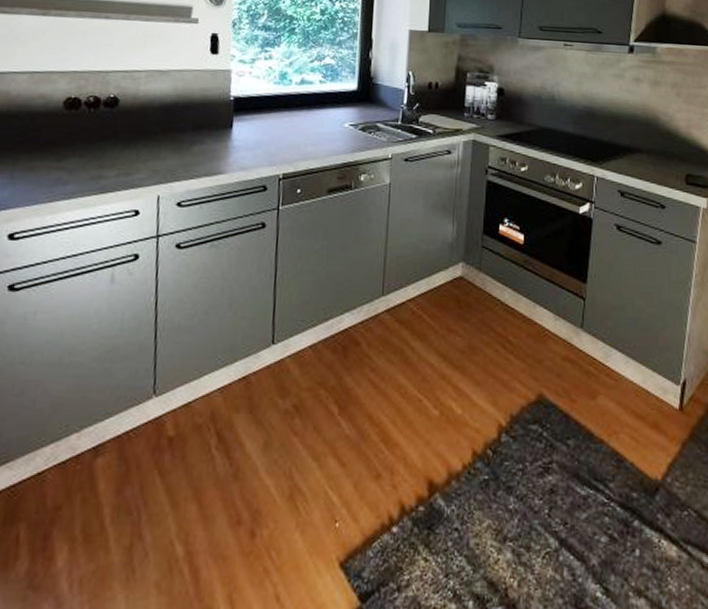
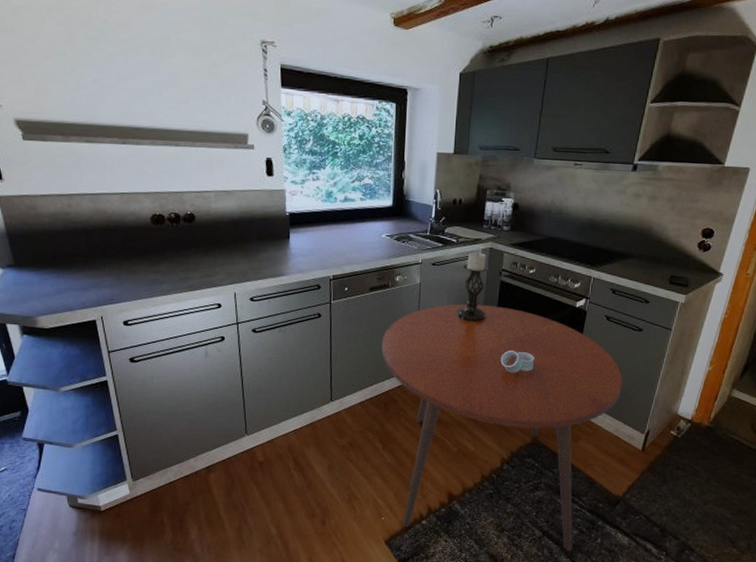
dining table: none [340,210,645,572] -> present [381,304,623,551]
candle holder: none [435,143,473,234] -> present [456,251,490,323]
napkin ring: none [491,271,534,301] -> present [500,350,535,373]

